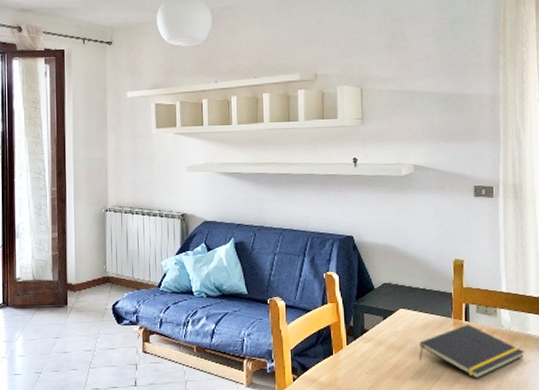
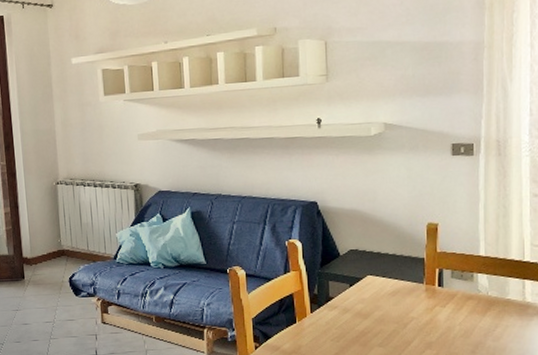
notepad: present [419,324,525,379] -> none [387,289,503,345]

